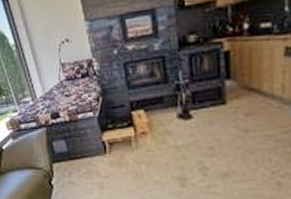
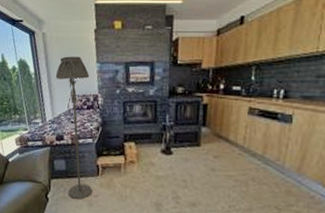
floor lamp: none [39,16,101,184] -> present [55,56,92,200]

